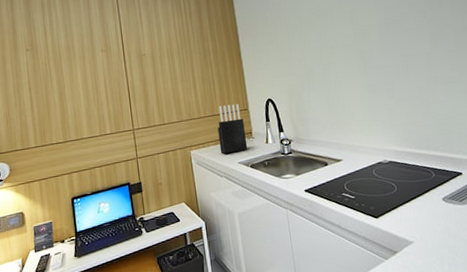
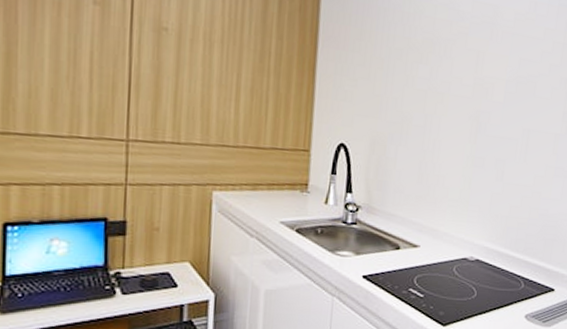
knife block: present [217,104,248,154] -> none [257,136,300,207]

